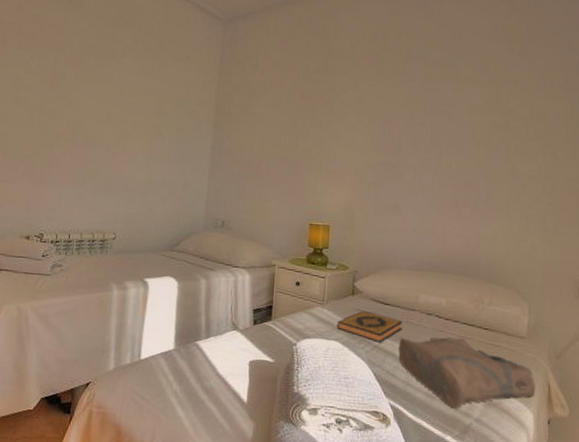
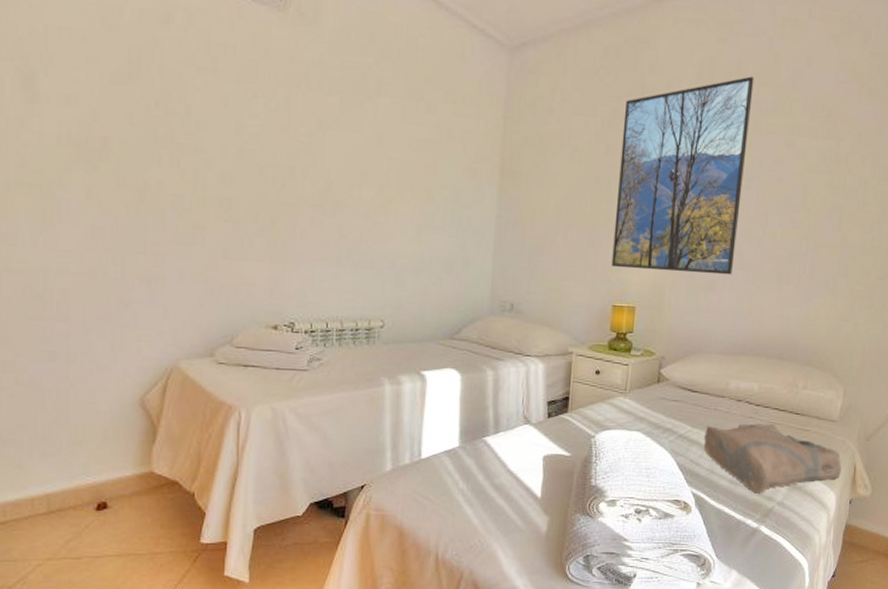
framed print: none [308,38,421,199] -> present [612,76,754,275]
hardback book: present [337,311,403,343] -> none [639,400,711,432]

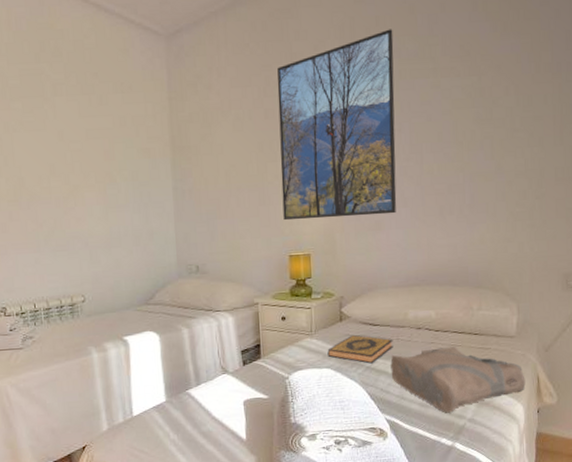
hardback book: none [639,400,711,432] -> present [327,335,394,364]

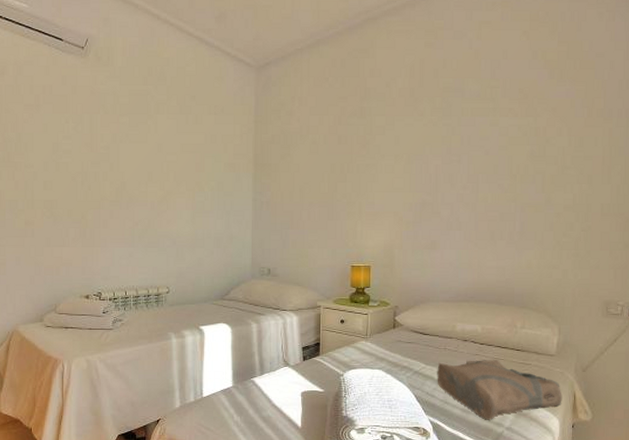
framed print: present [277,29,397,221] -> none [348,71,458,235]
hardback book: present [327,335,394,364] -> none [380,342,441,369]

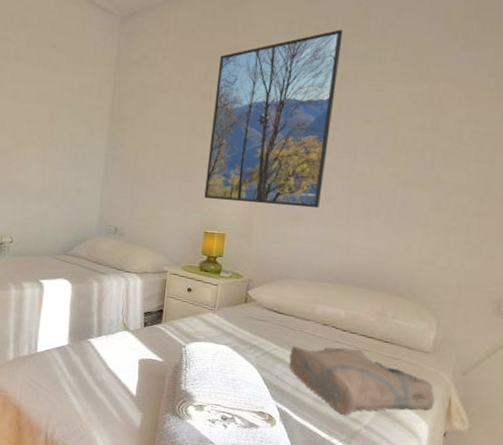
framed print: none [348,71,458,235] -> present [204,29,343,209]

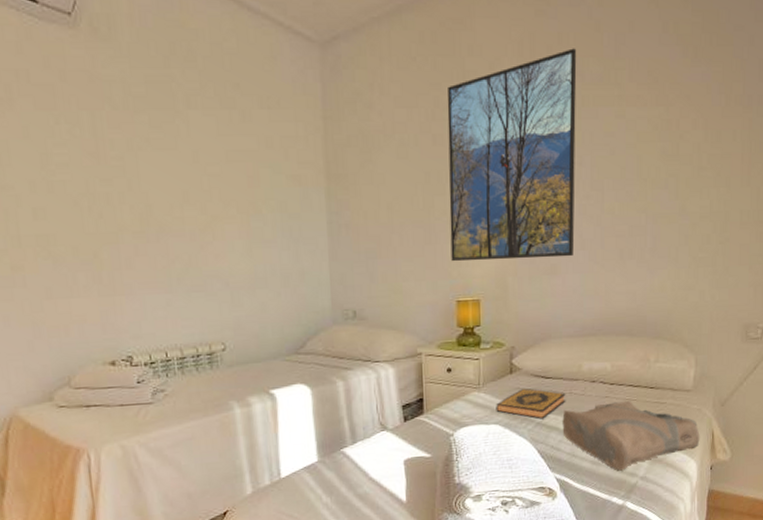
hardback book: none [227,318,296,350] -> present [496,388,566,420]

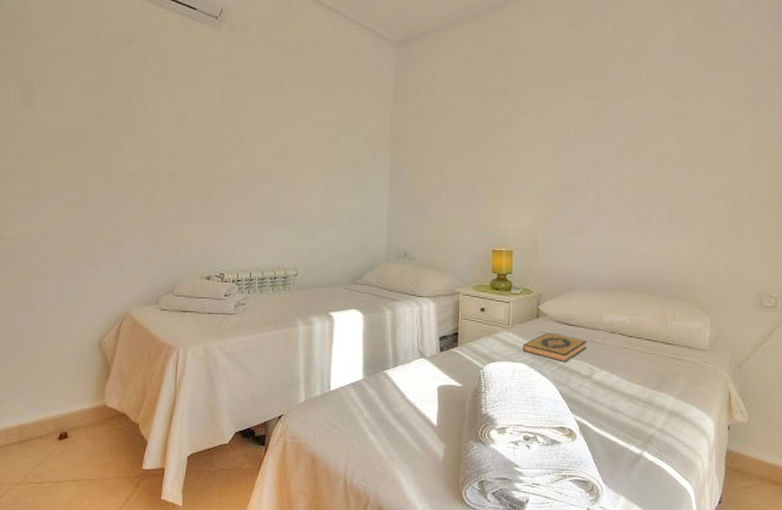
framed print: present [447,48,577,262] -> none [490,53,603,220]
tote bag: present [562,401,700,471] -> none [583,354,717,420]

